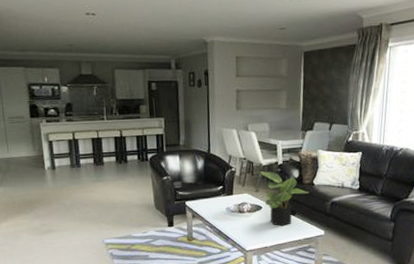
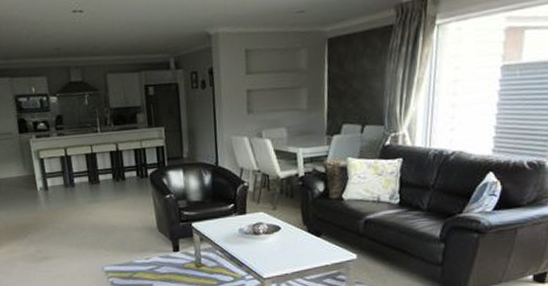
potted plant: present [259,170,309,226] -> none [276,184,338,249]

